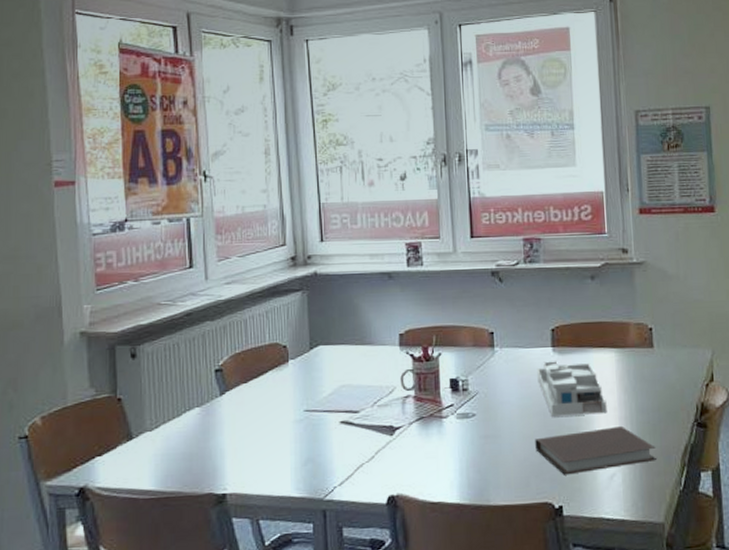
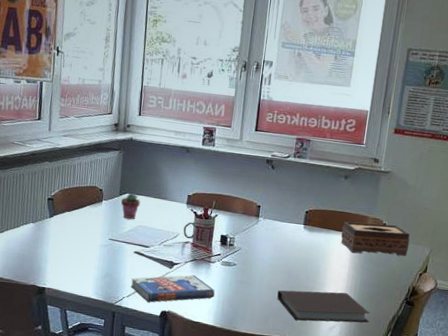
potted succulent: none [312,344,339,378] -> present [120,193,141,219]
book: none [341,438,454,487] -> present [131,274,215,303]
desk organizer: present [537,361,607,417] -> none [288,234,339,282]
tissue box: none [600,327,686,372] -> present [341,221,410,256]

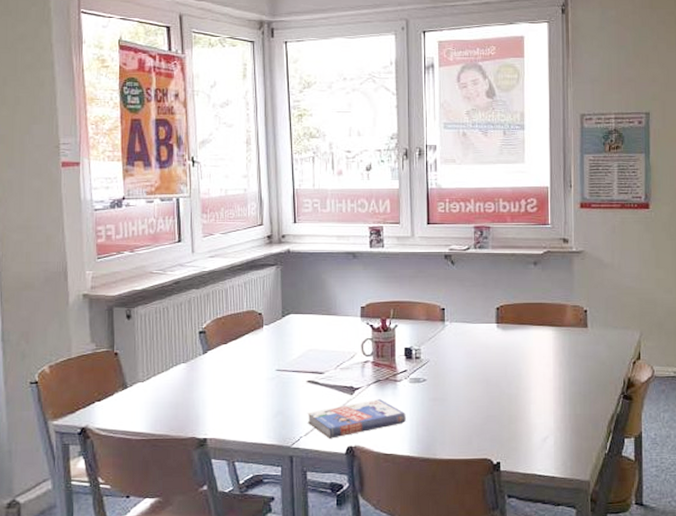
potted succulent: present [120,193,141,219] -> none [284,313,307,343]
notebook: present [277,290,370,323] -> none [478,395,585,436]
tissue box: present [341,221,410,256] -> none [540,310,617,347]

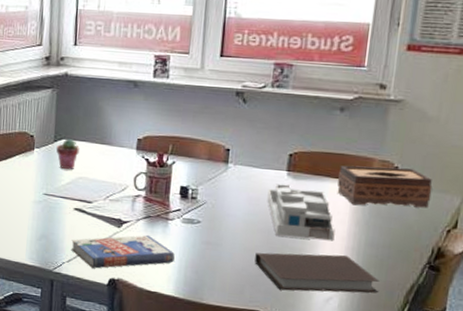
potted succulent: none [284,313,307,343] -> present [56,139,80,169]
notebook: none [478,395,585,436] -> present [255,252,379,293]
desk organizer: none [482,336,543,384] -> present [267,183,335,242]
tissue box: none [540,310,617,347] -> present [337,165,433,208]

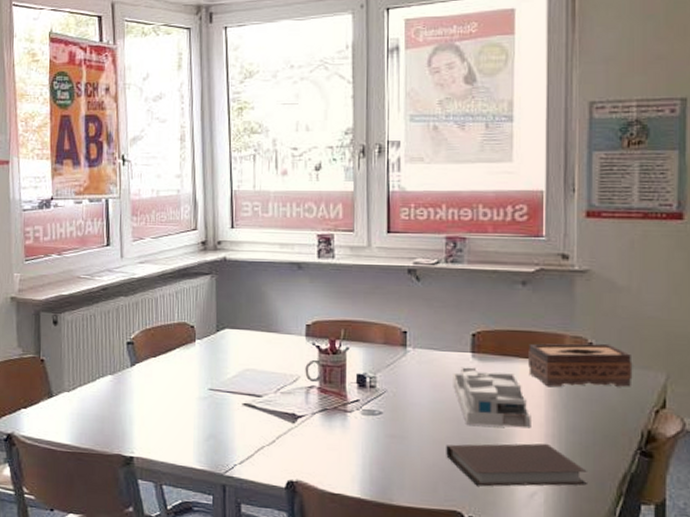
potted succulent: present [56,139,80,169] -> none [219,328,244,361]
book: present [71,234,175,269] -> none [242,429,357,470]

